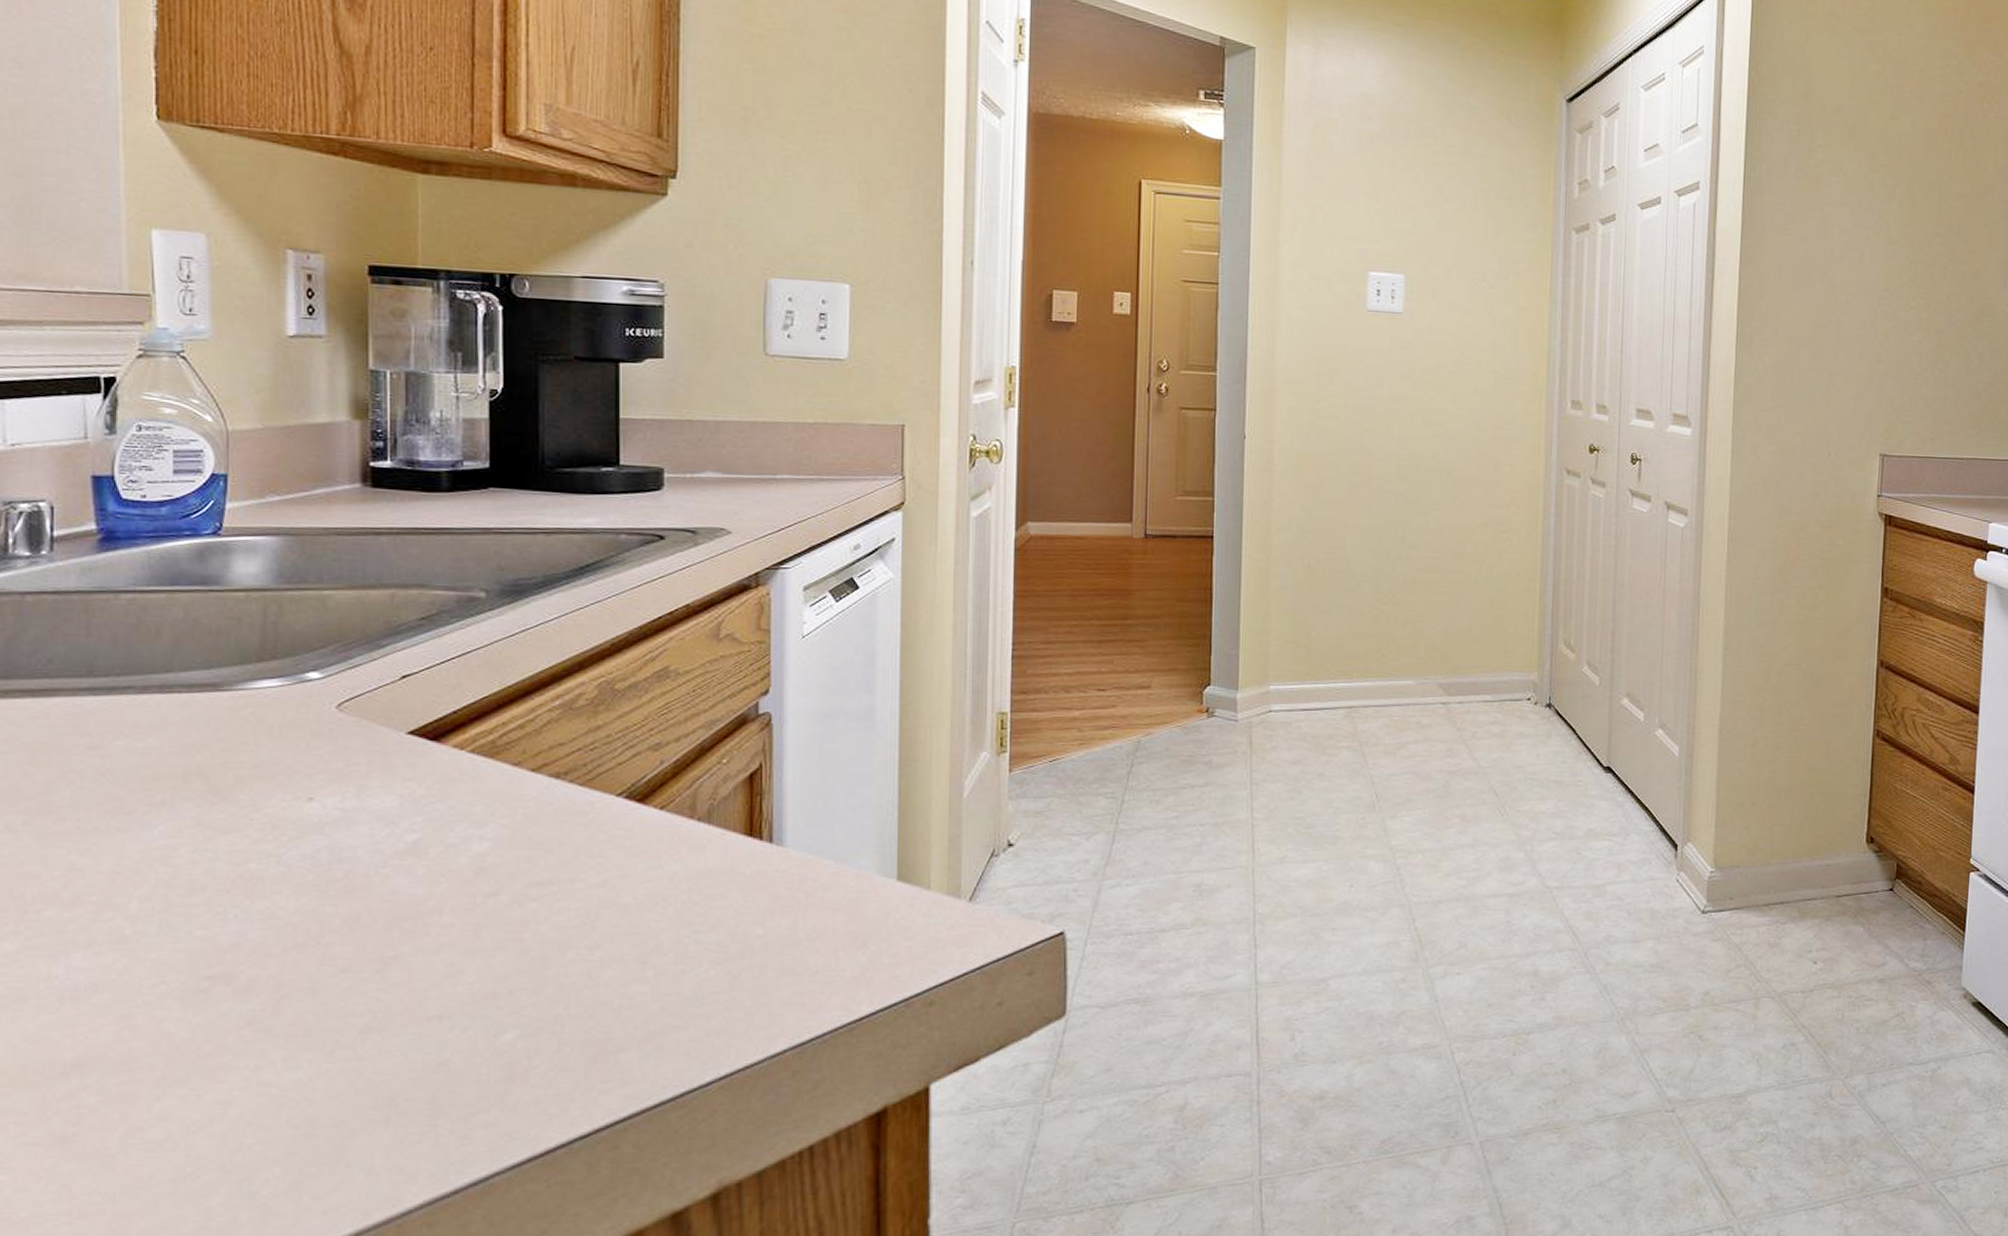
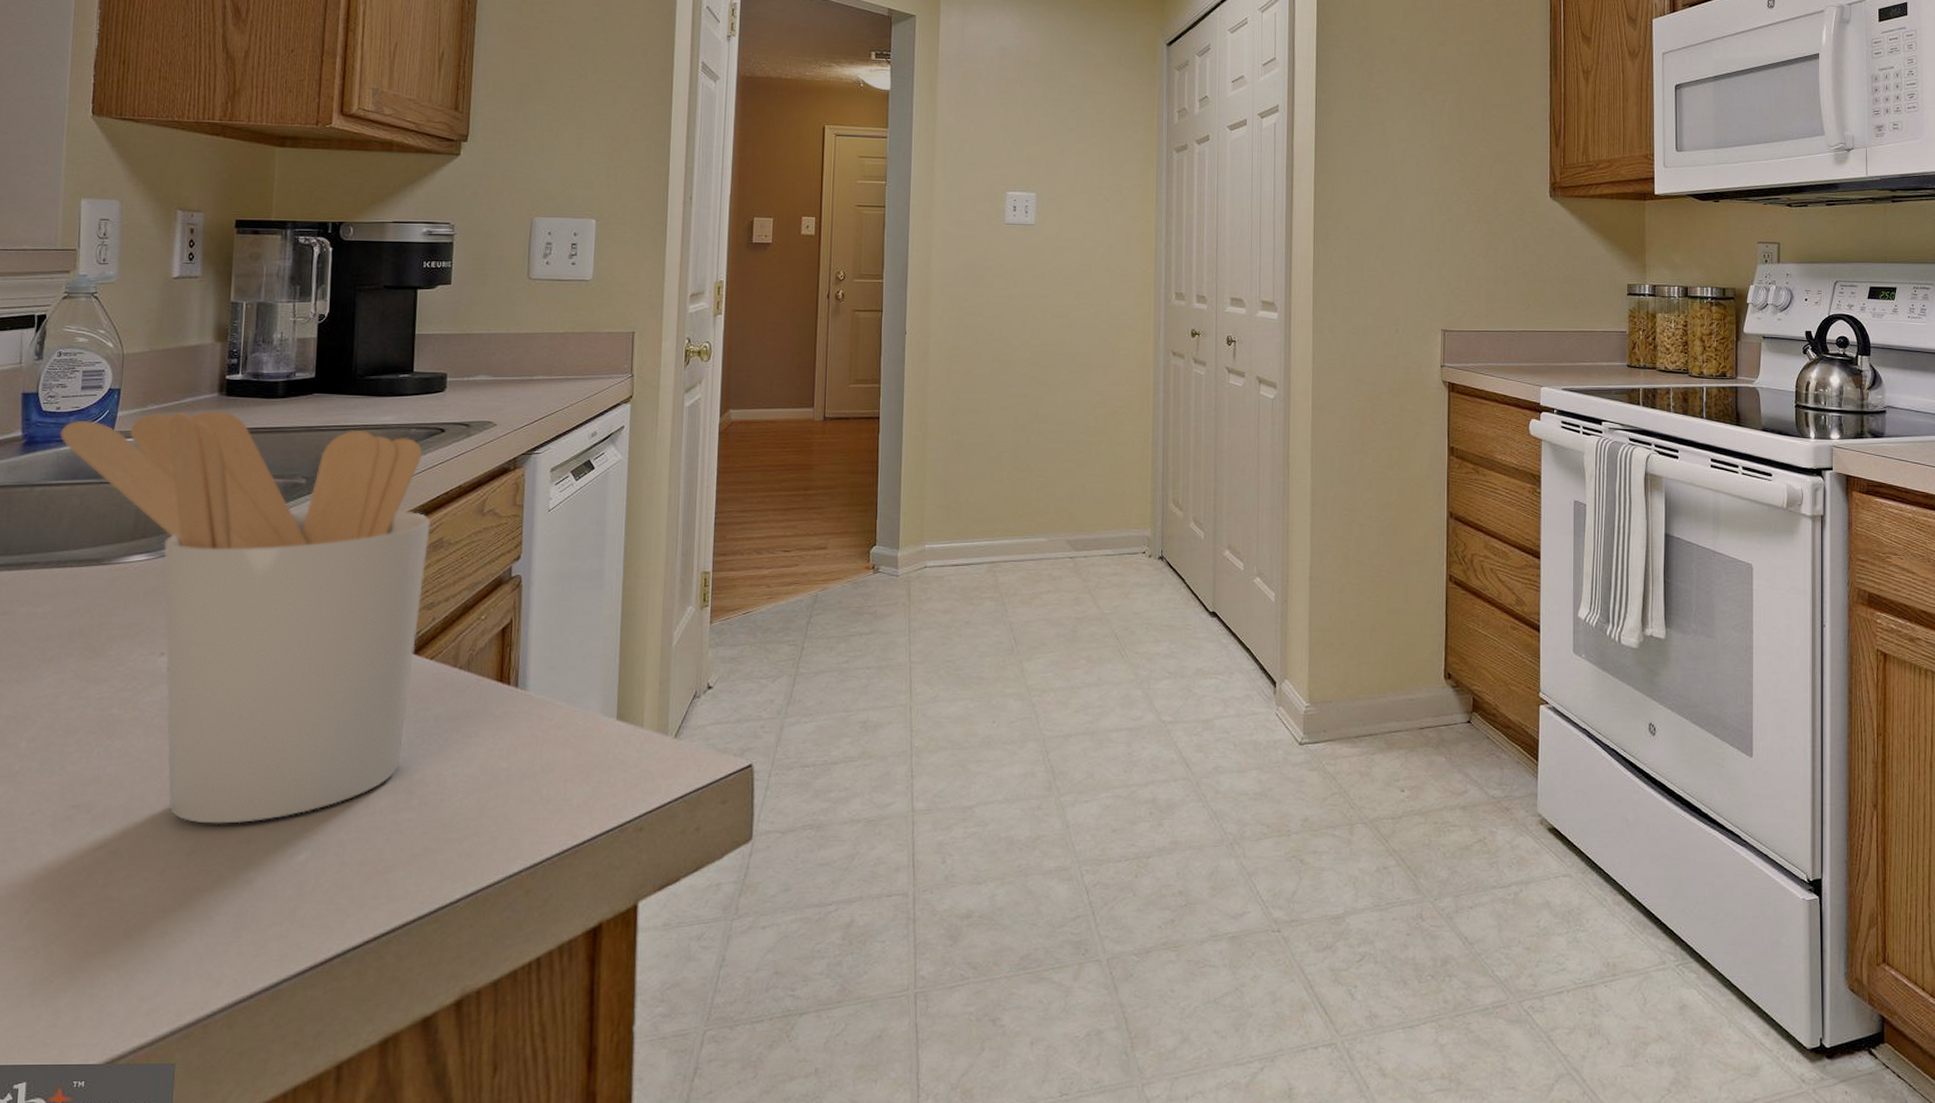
utensil holder: none [148,505,652,998] -> present [59,410,431,824]

